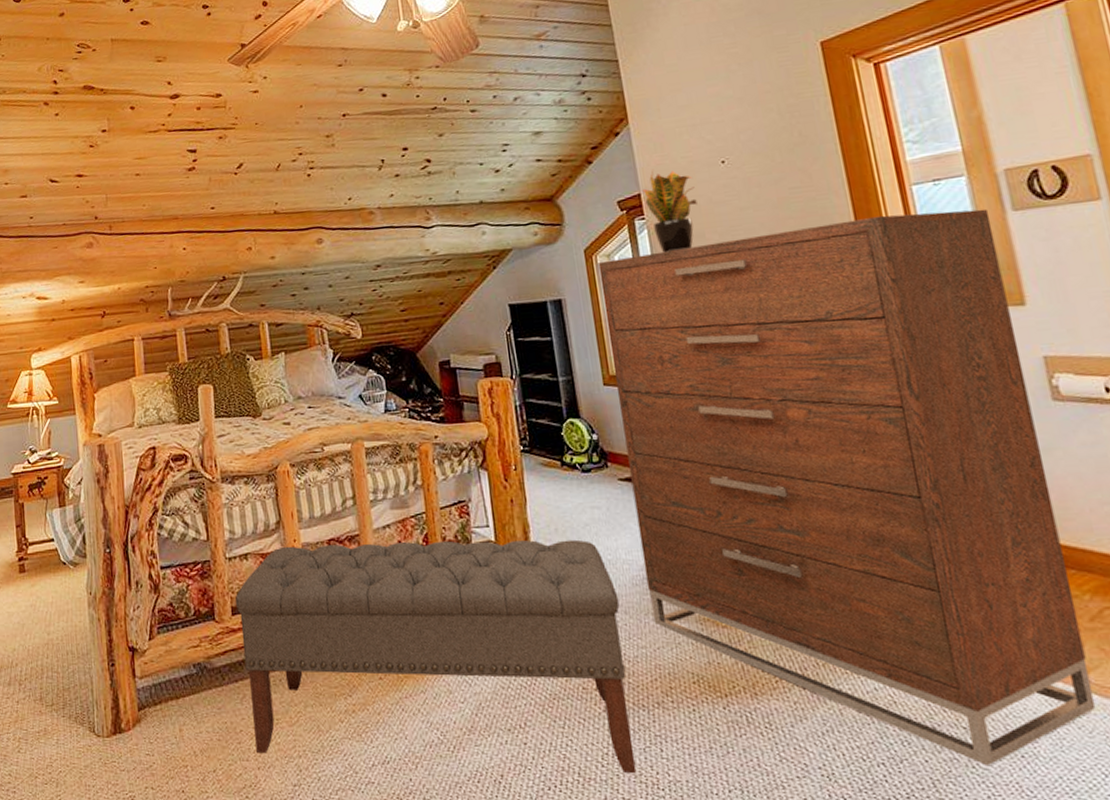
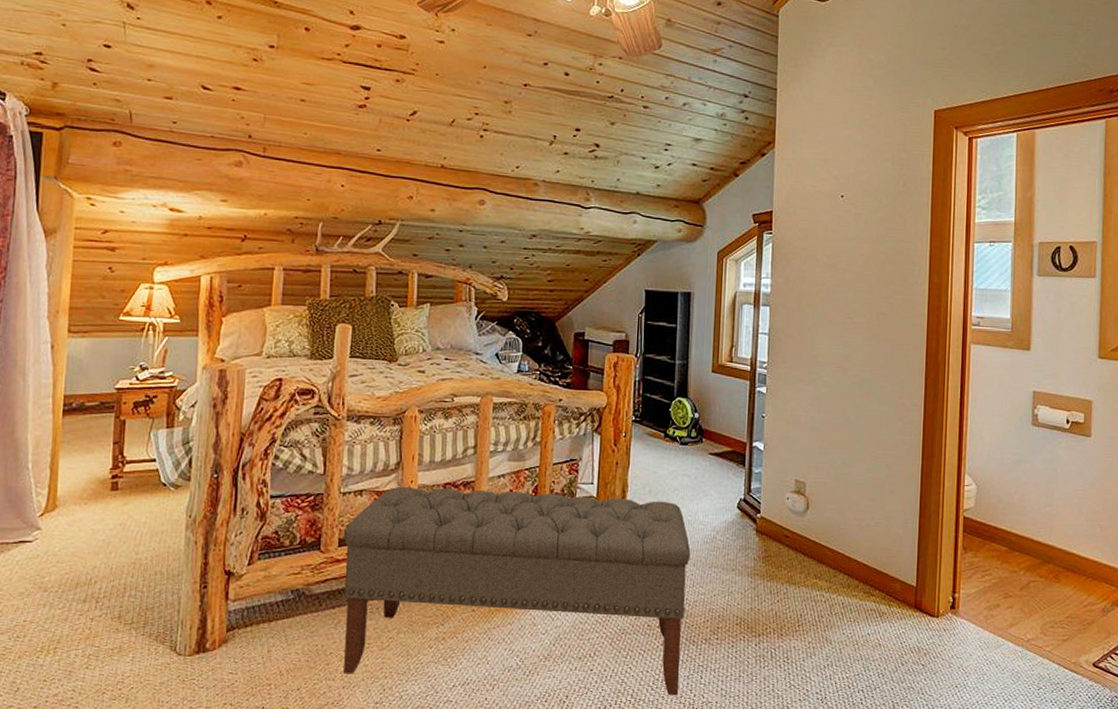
dresser: present [598,208,1096,767] -> none [715,263,1022,694]
potted plant: present [642,170,698,253] -> none [774,192,816,266]

